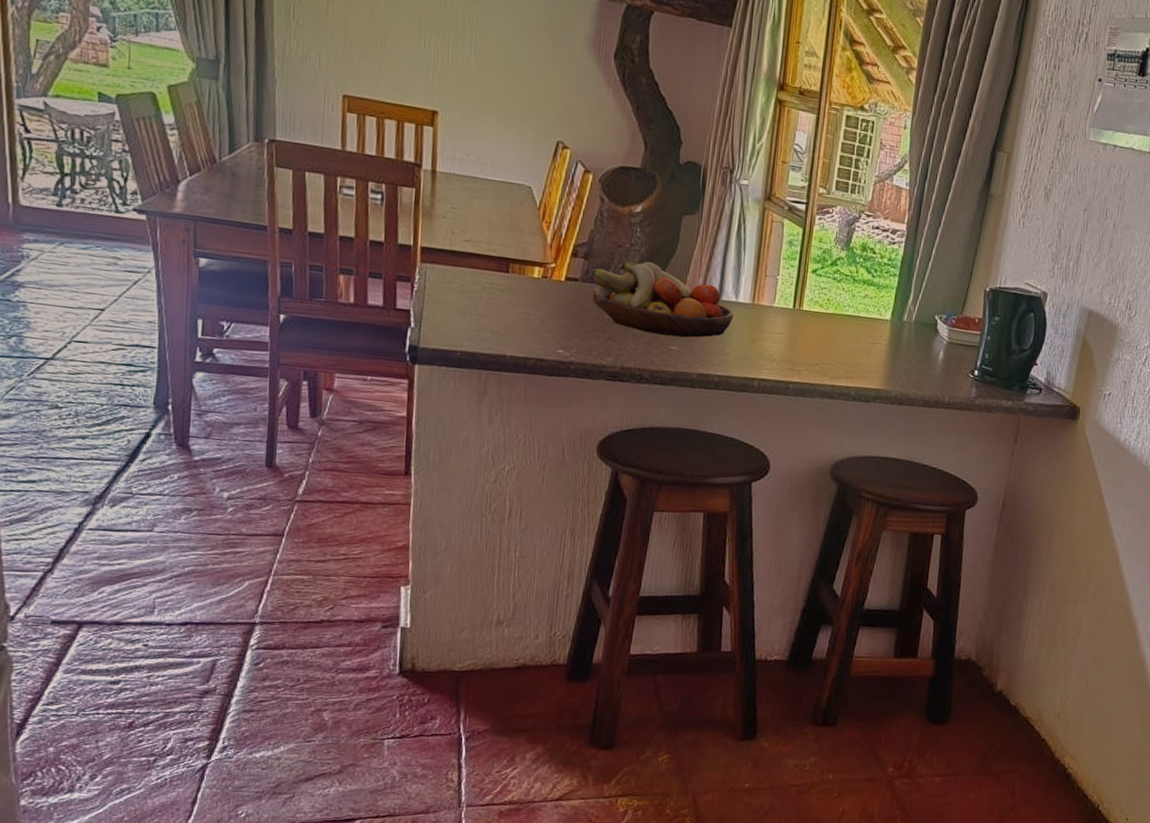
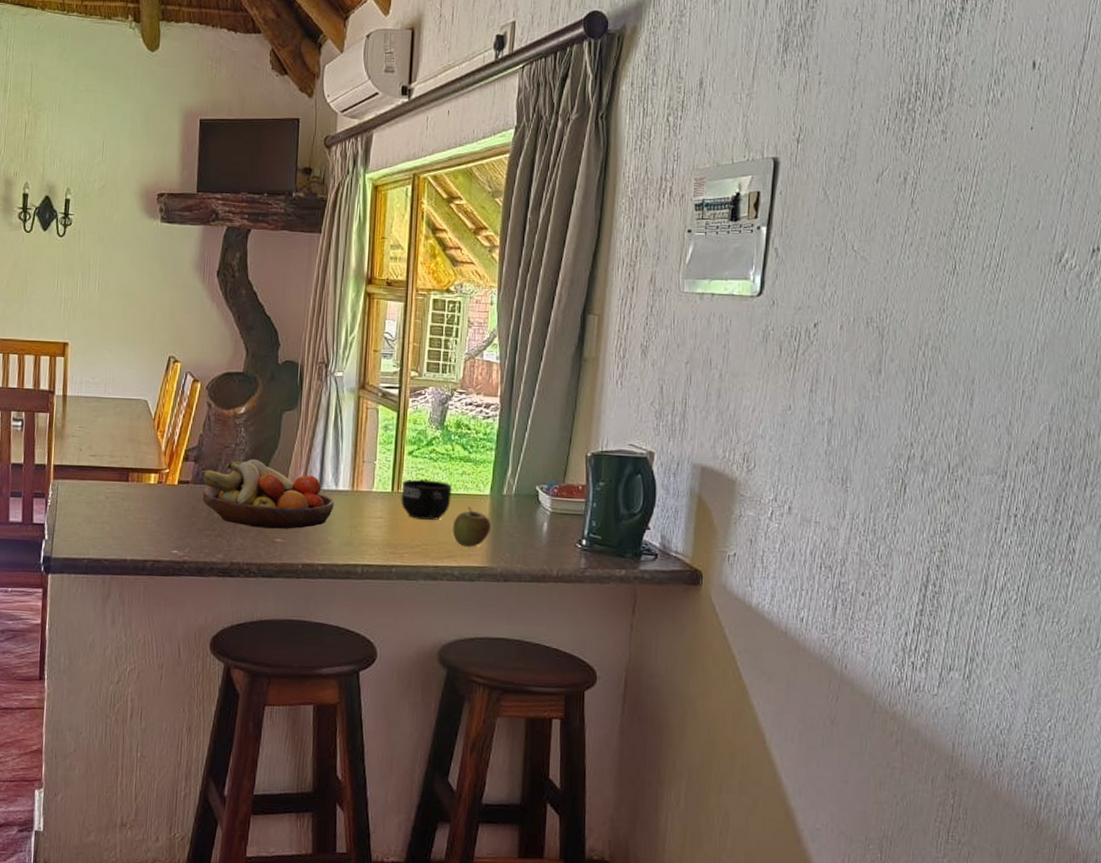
mug: none [802,298,854,341] -> present [401,479,452,520]
apple: none [851,330,889,370] -> present [452,506,491,547]

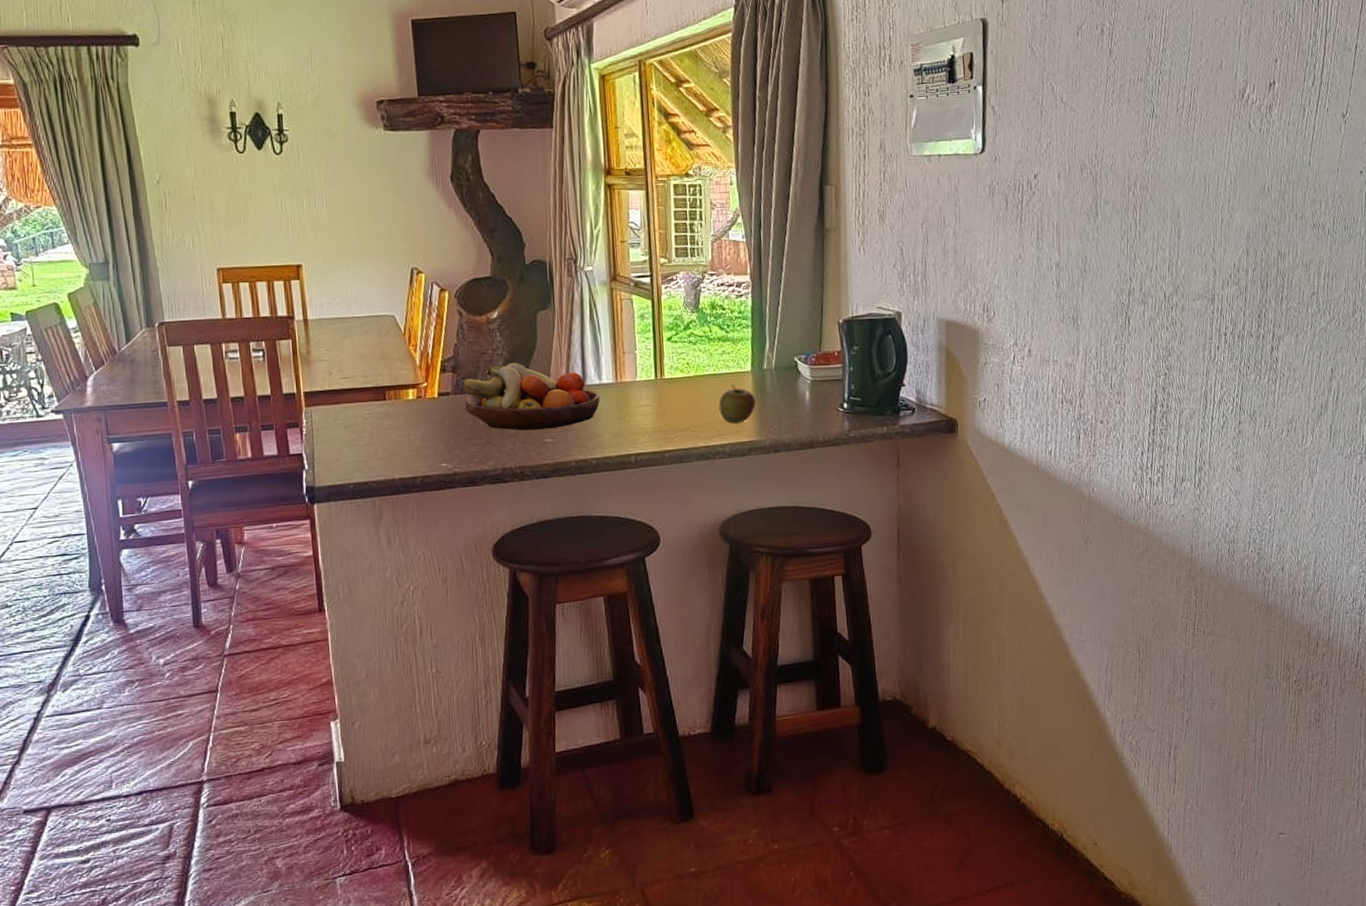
mug: present [401,479,452,520] -> none [664,363,715,403]

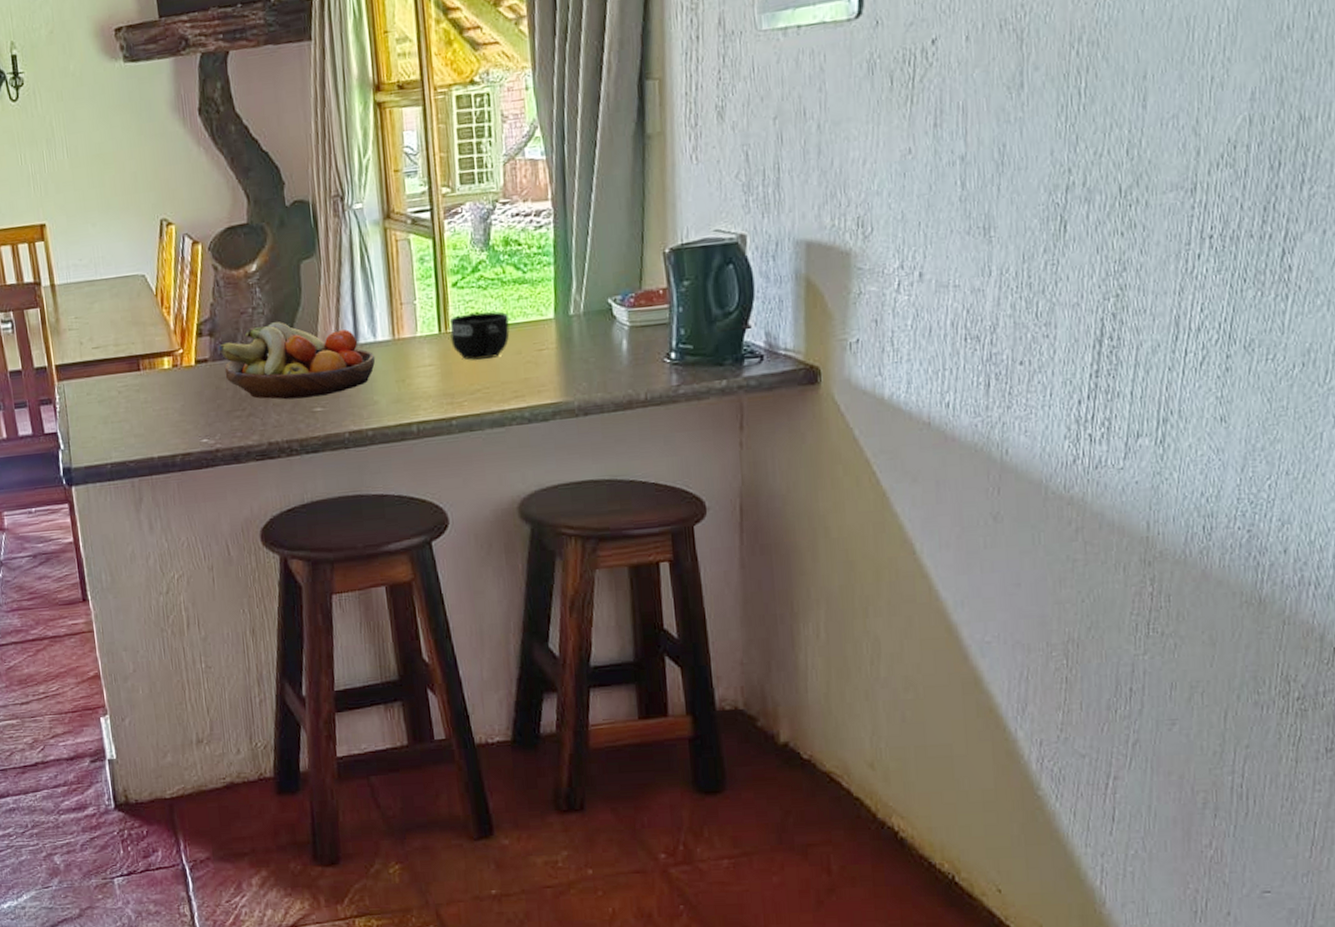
mug: none [664,363,715,403] -> present [449,311,510,360]
apple: present [718,384,756,424] -> none [515,335,560,383]

